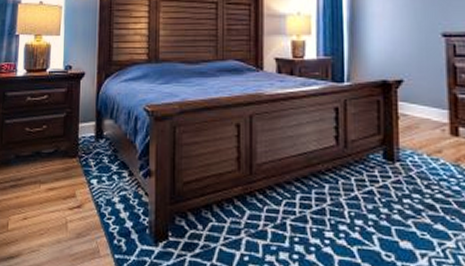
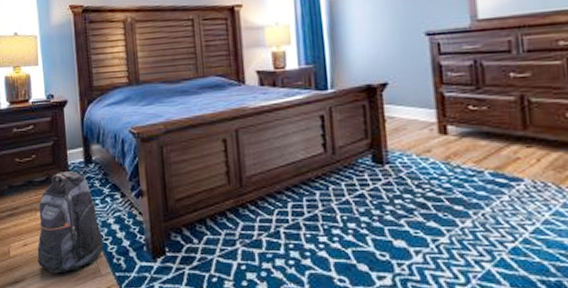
backpack: none [36,145,106,252] -> present [37,171,104,274]

